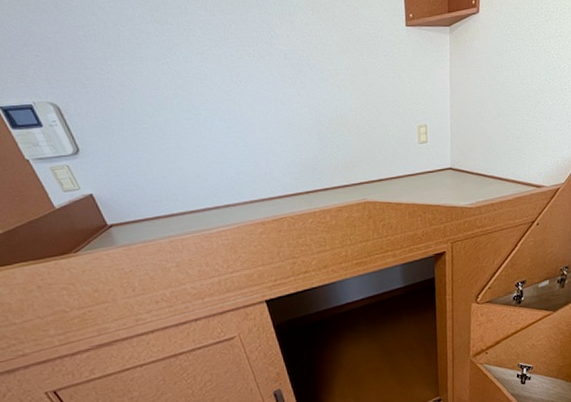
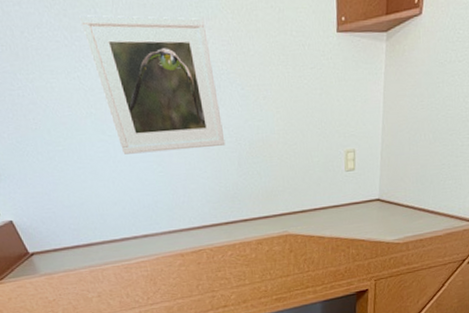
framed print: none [171,10,306,131] -> present [79,15,226,154]

